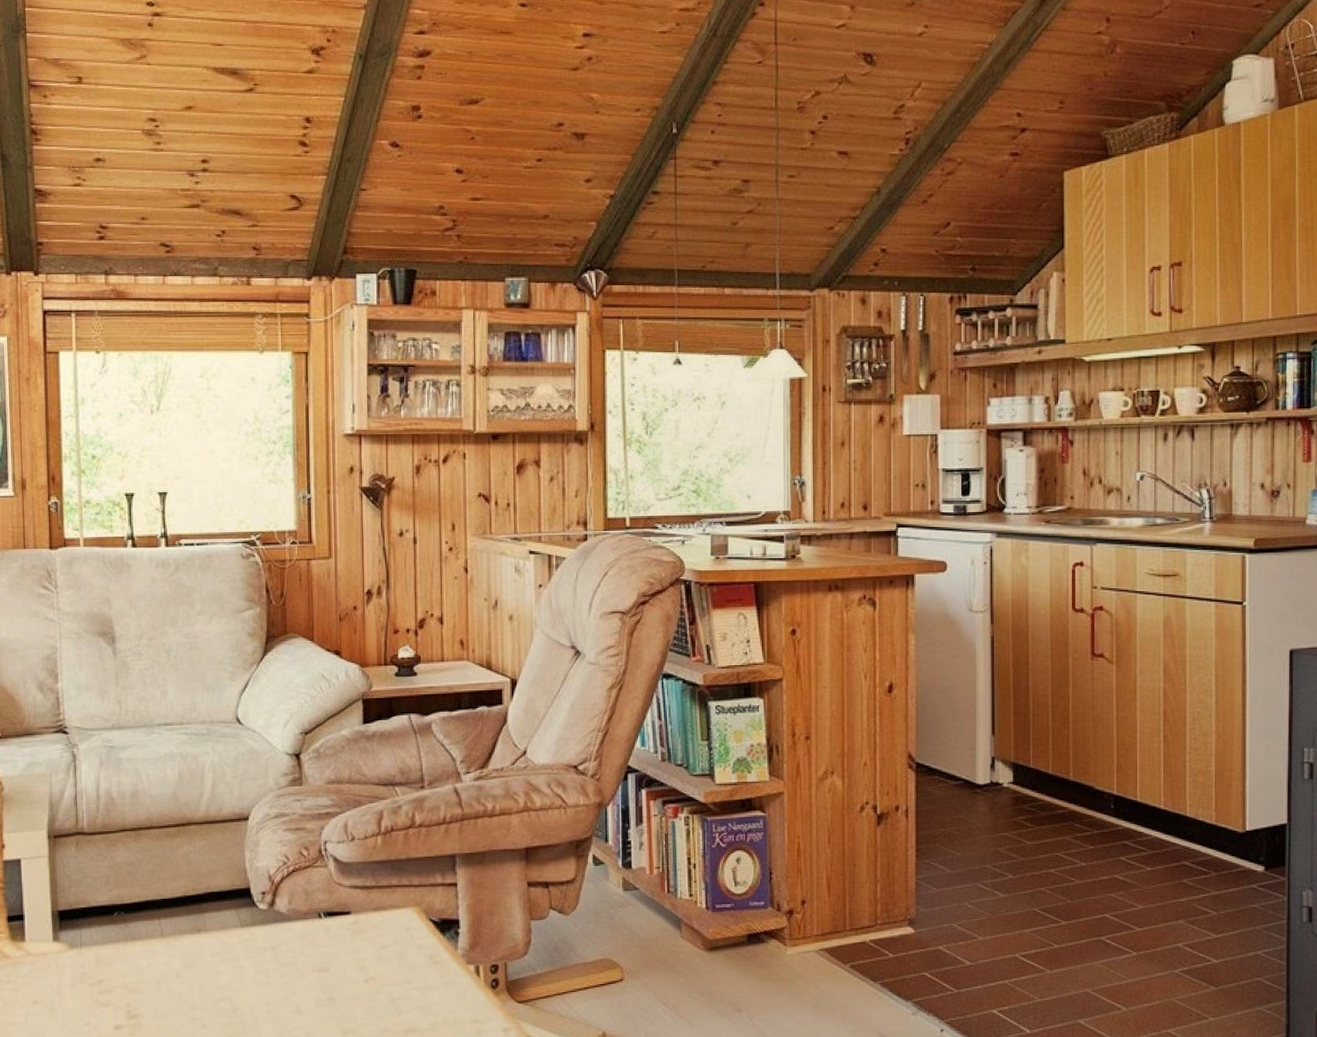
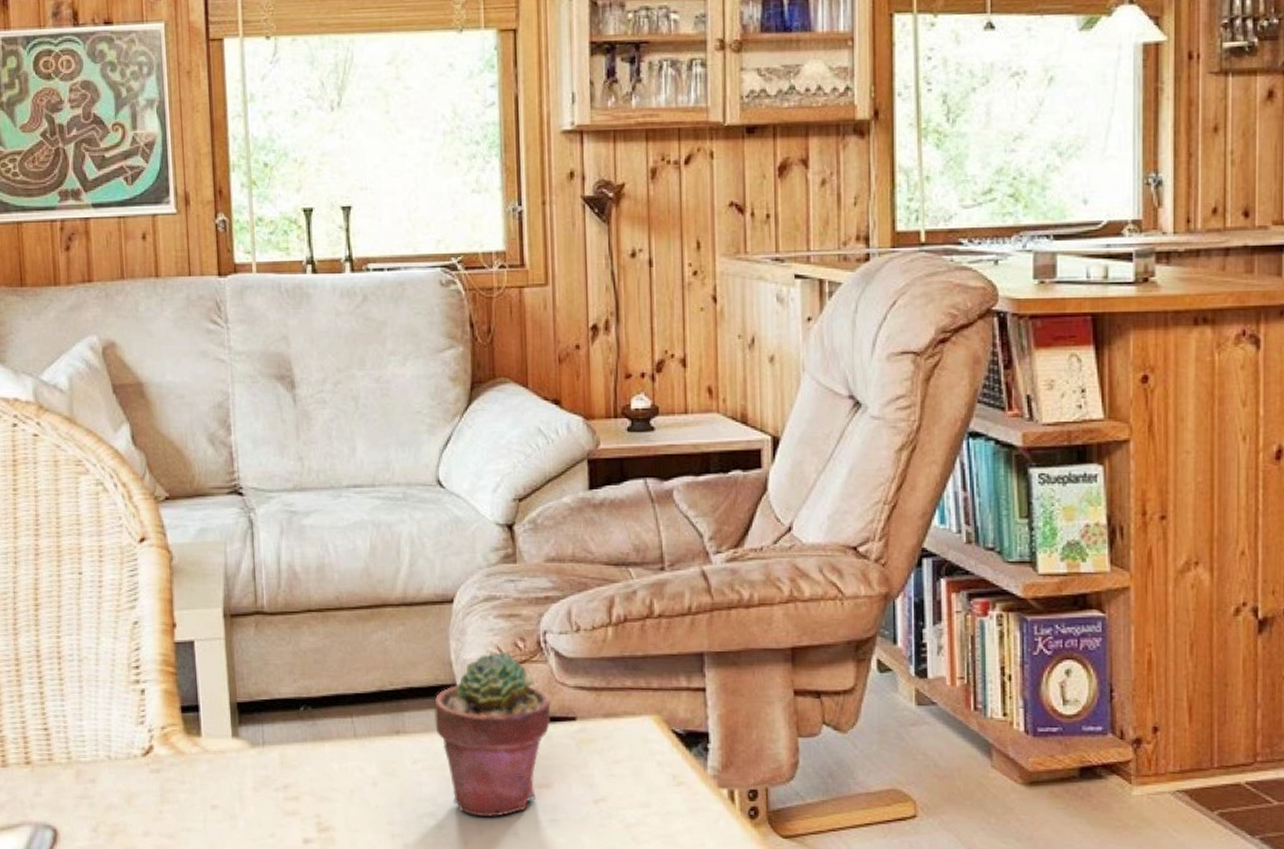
potted succulent: none [231,859,330,999] -> present [434,651,551,818]

